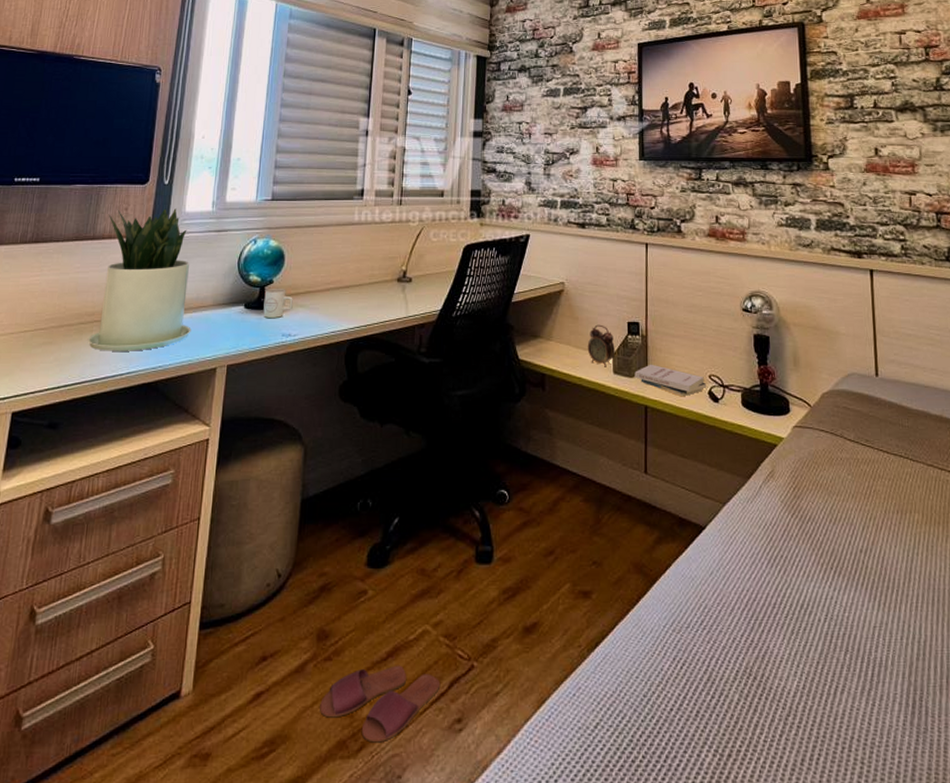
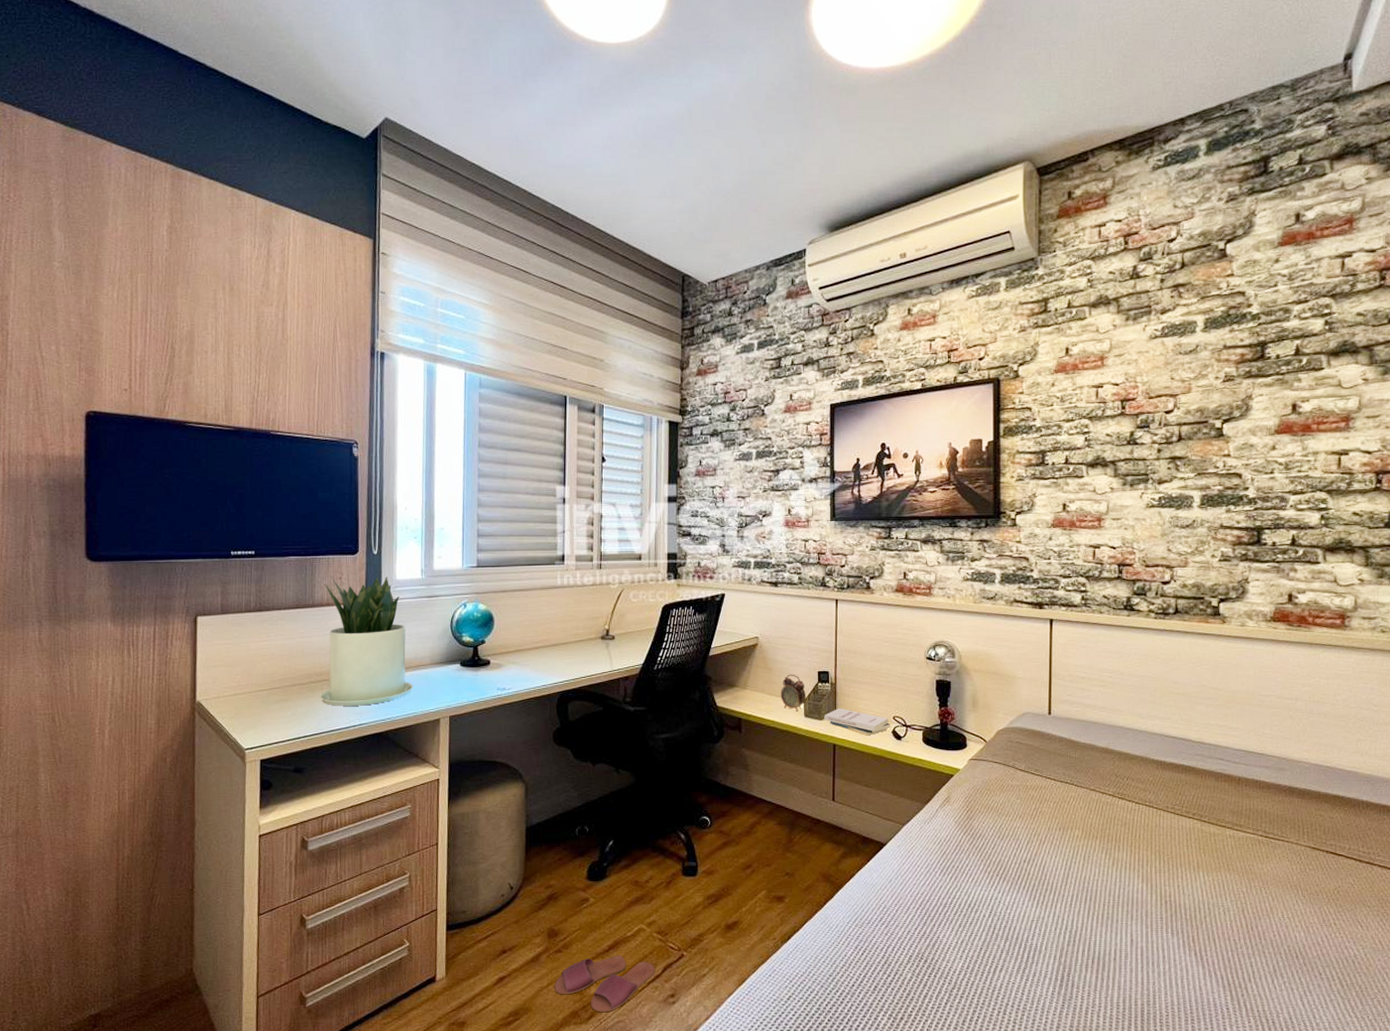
mug: present [263,289,293,319] -> none [478,648,505,675]

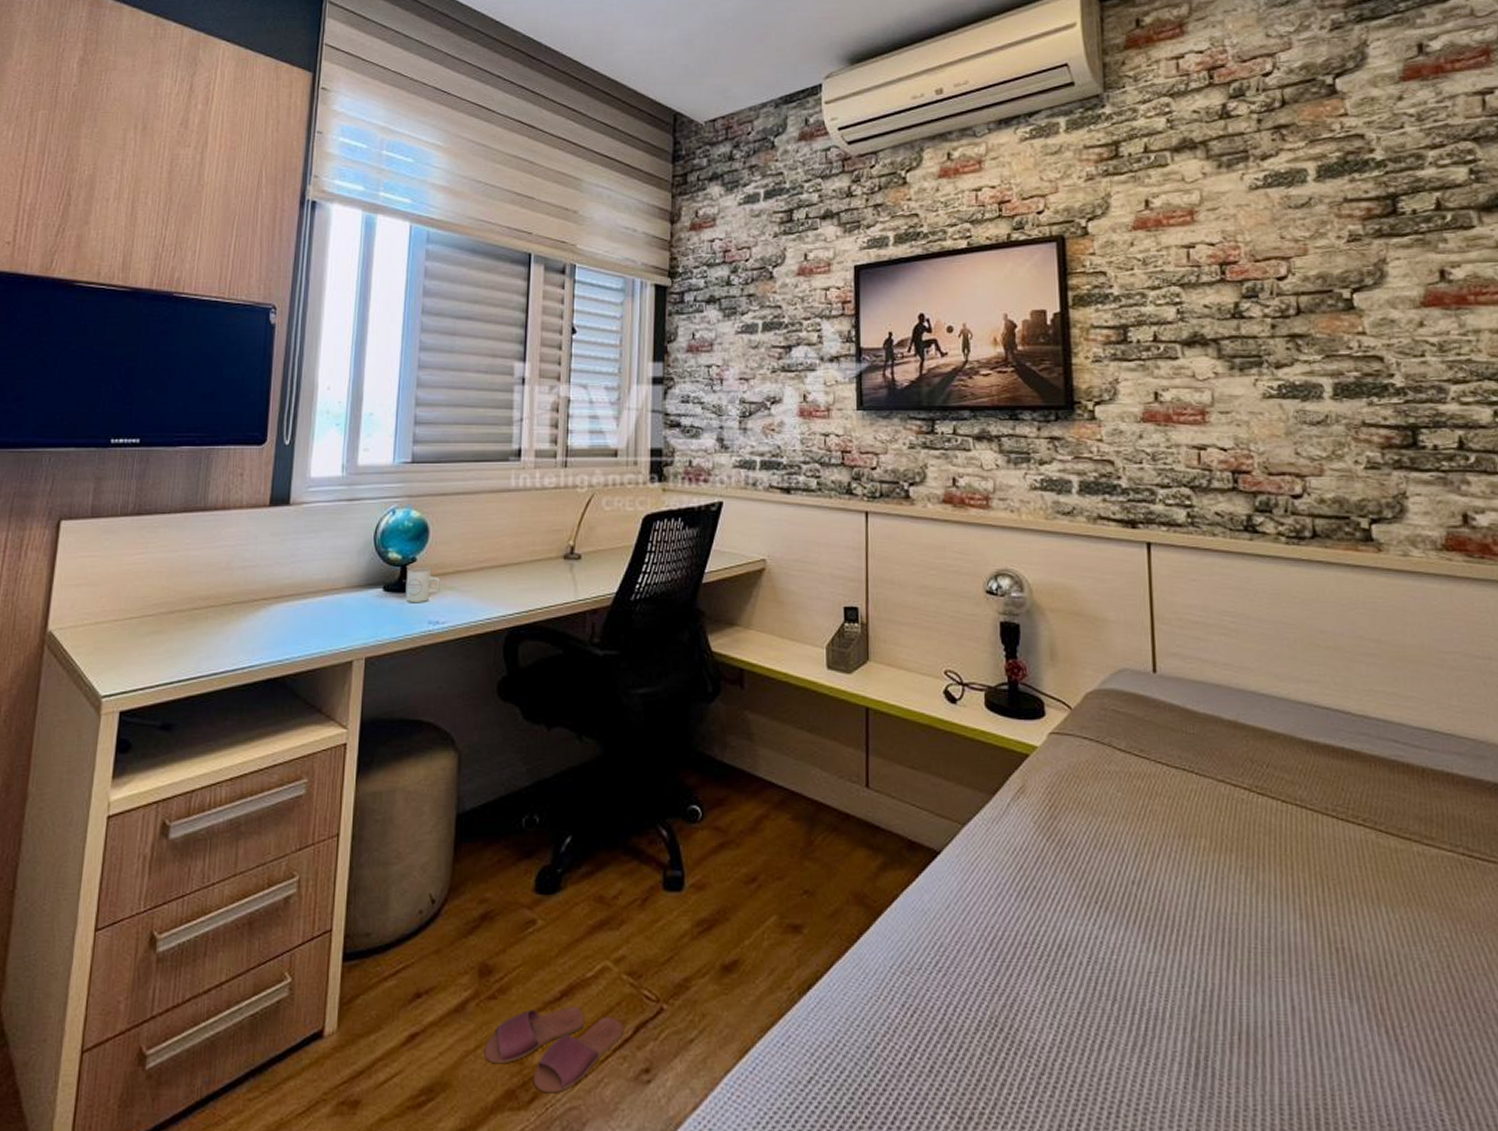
planter: present [319,577,413,706] -> none [202,473,322,641]
mug: none [478,648,505,675] -> present [405,568,440,603]
alarm clock: present [780,674,806,712] -> none [795,610,829,661]
books: present [824,708,891,736] -> none [853,657,942,697]

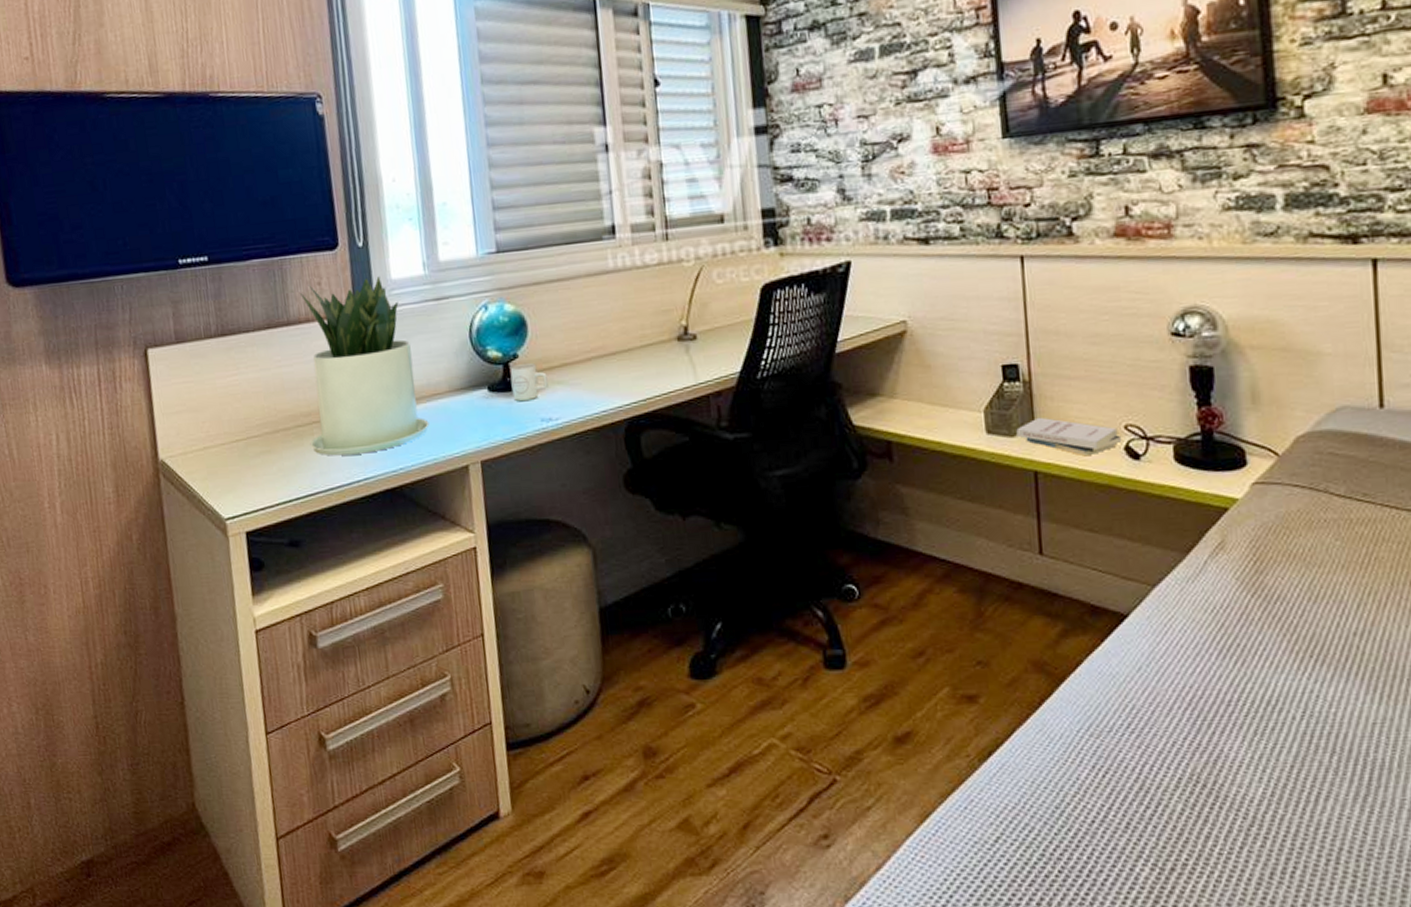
planter: none [202,473,322,641] -> present [300,276,430,456]
slippers: present [484,1006,625,1094] -> none [658,781,799,860]
books: none [853,657,942,697] -> present [1016,417,1122,457]

